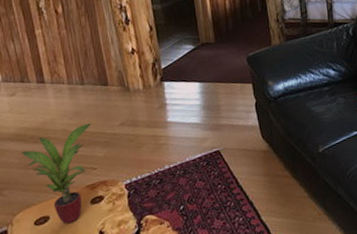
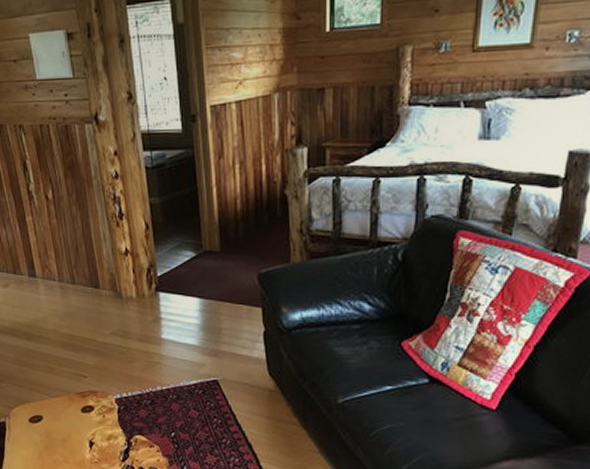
potted plant: present [22,123,91,224] -> none [16,327,82,427]

